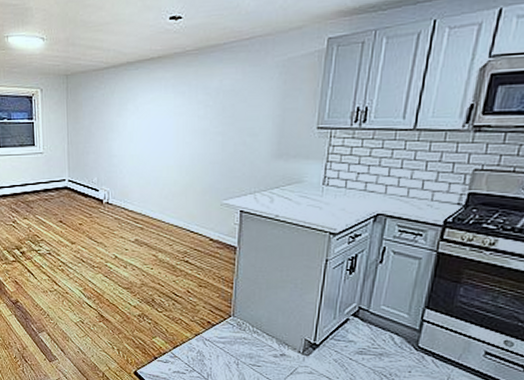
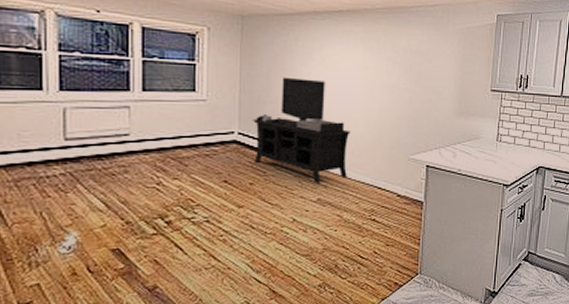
media console: none [79,128,164,225] -> present [253,77,351,183]

